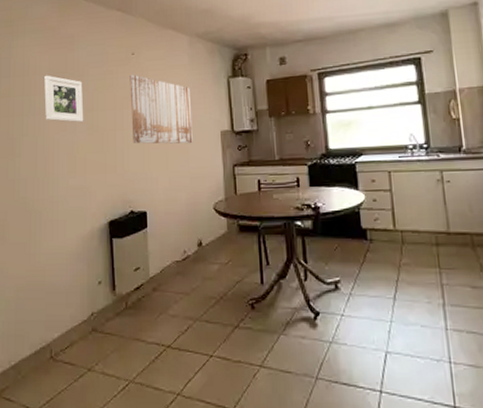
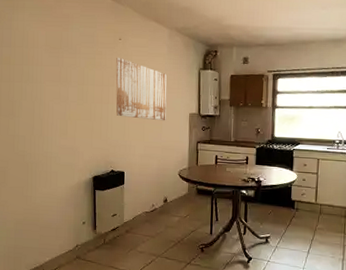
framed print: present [44,75,84,123] -> none [41,49,75,94]

